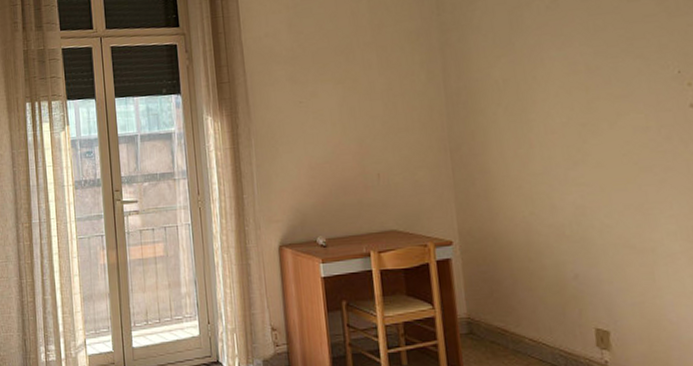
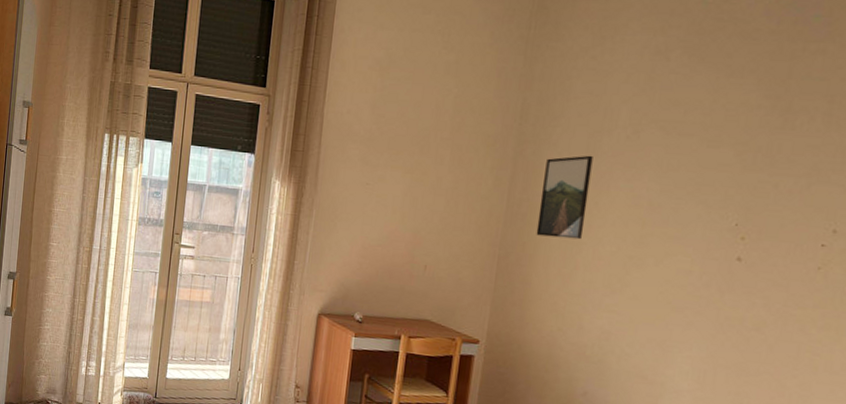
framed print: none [474,31,529,121] -> present [536,155,593,240]

